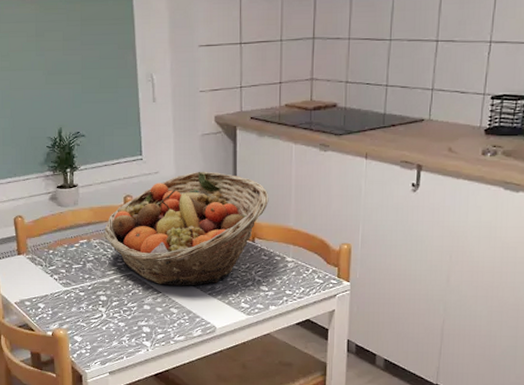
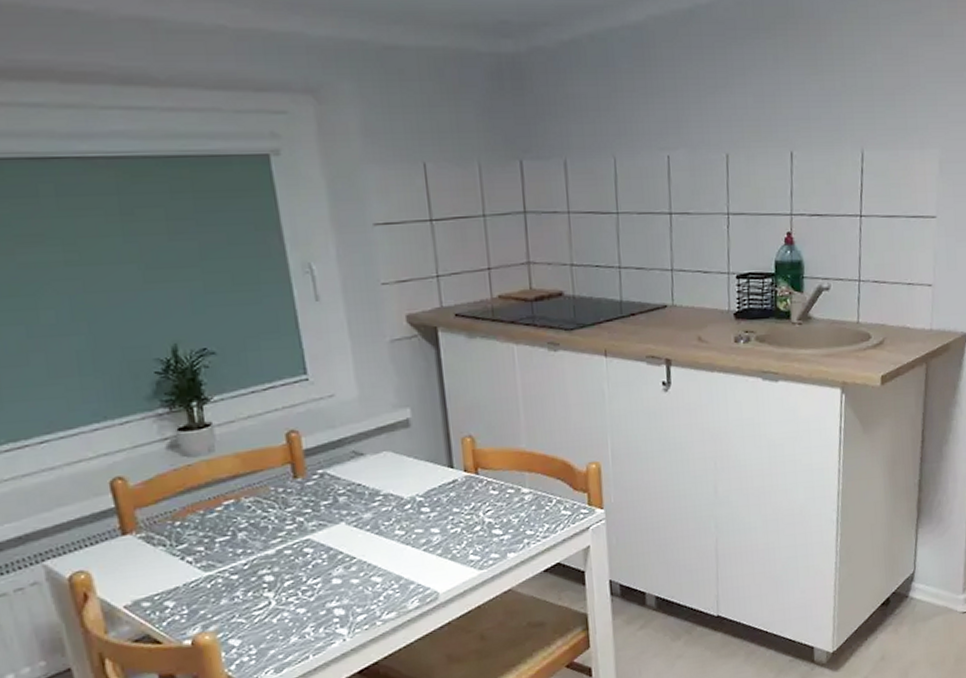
fruit basket: present [104,171,269,286] -> none [260,388,491,548]

